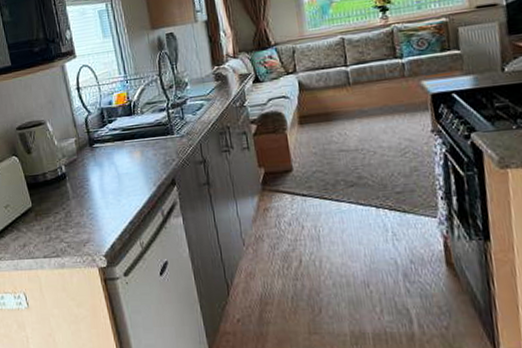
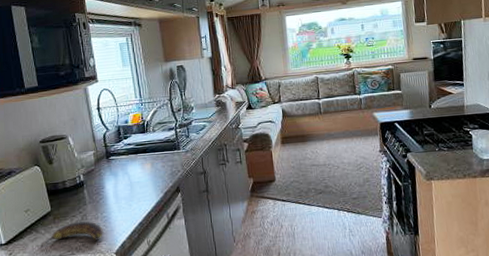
banana: none [23,219,90,247] -> present [40,221,103,246]

